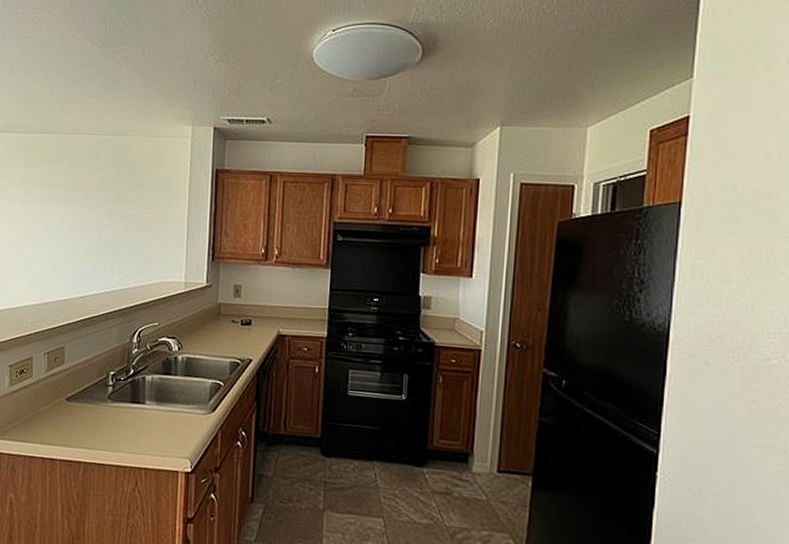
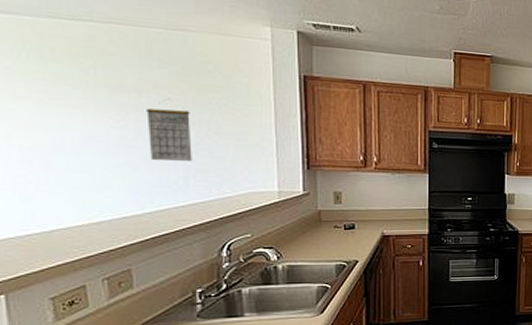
calendar: none [89,196,122,251] -> present [146,99,192,161]

